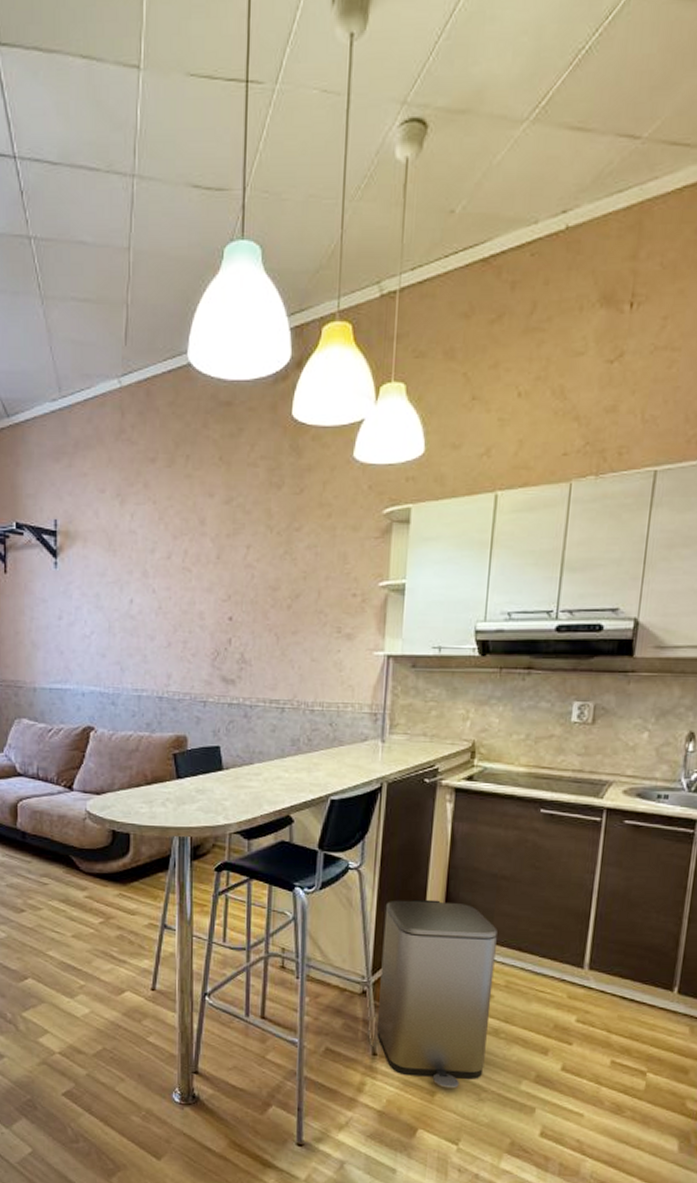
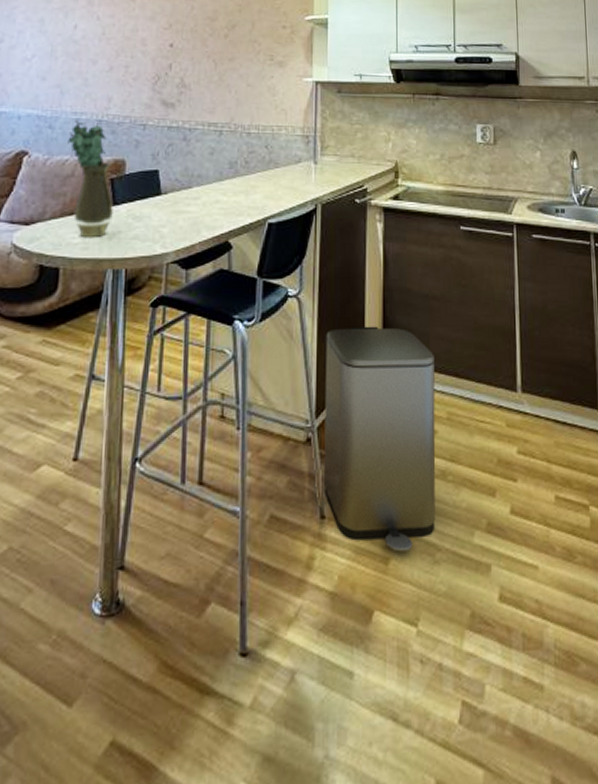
vase: none [130,696,177,807] -> present [67,119,113,237]

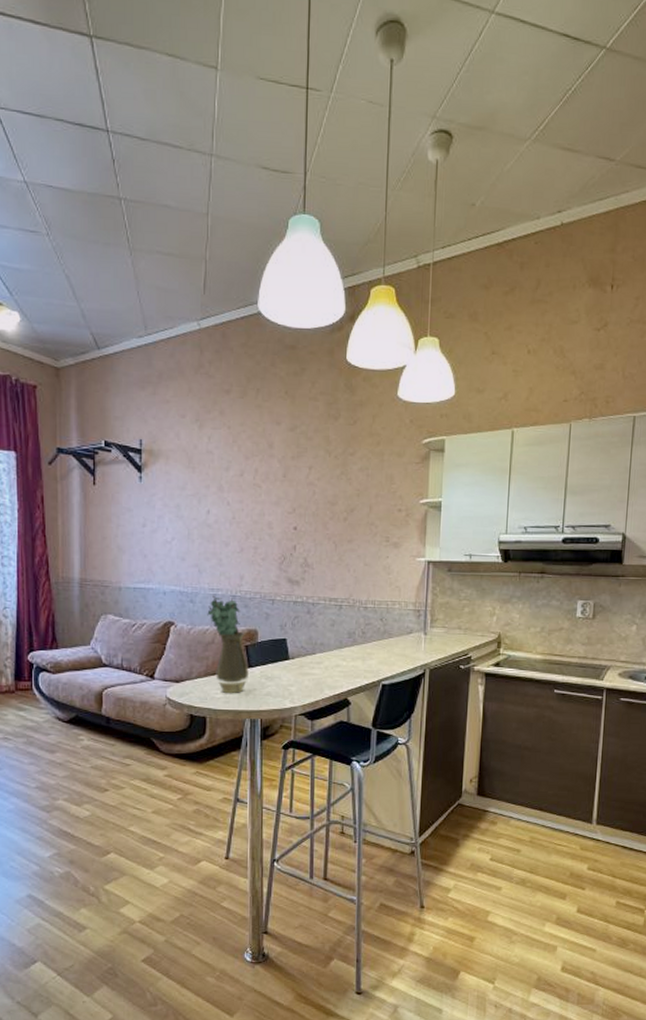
pedal bin: present [323,326,436,552] -> none [423,769,522,934]

